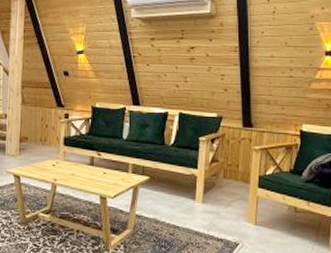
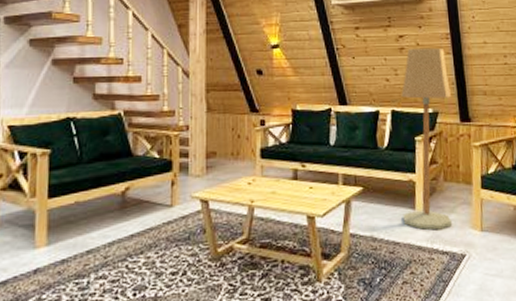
floor lamp: none [184,58,236,220] -> present [401,47,452,231]

